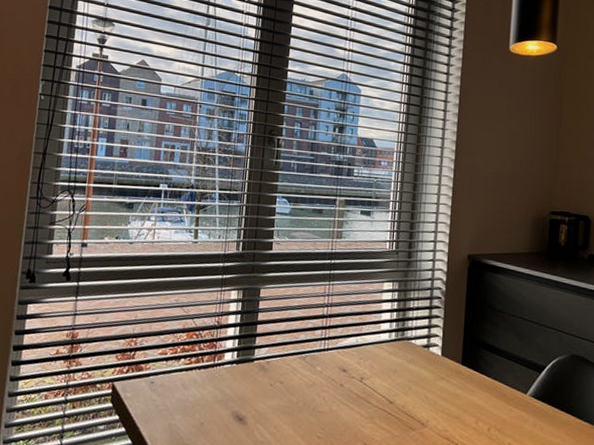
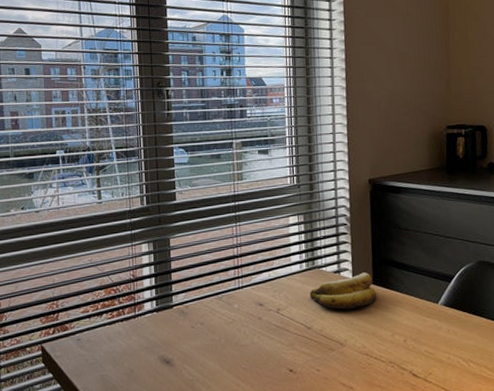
banana: none [395,350,465,388] -> present [309,272,377,310]

